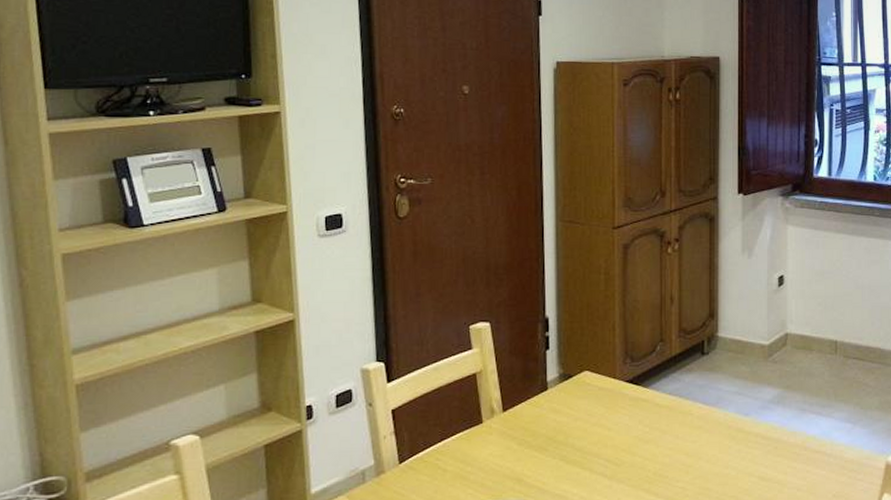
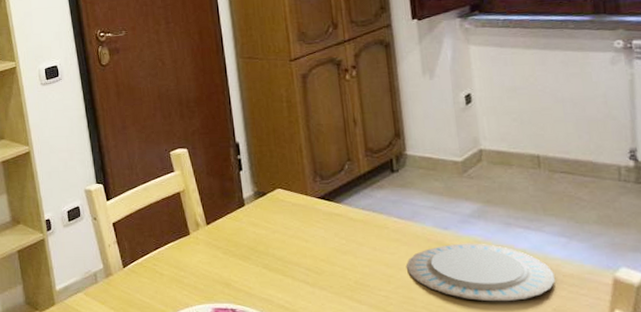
plate: none [705,429,837,490] -> present [405,243,555,302]

